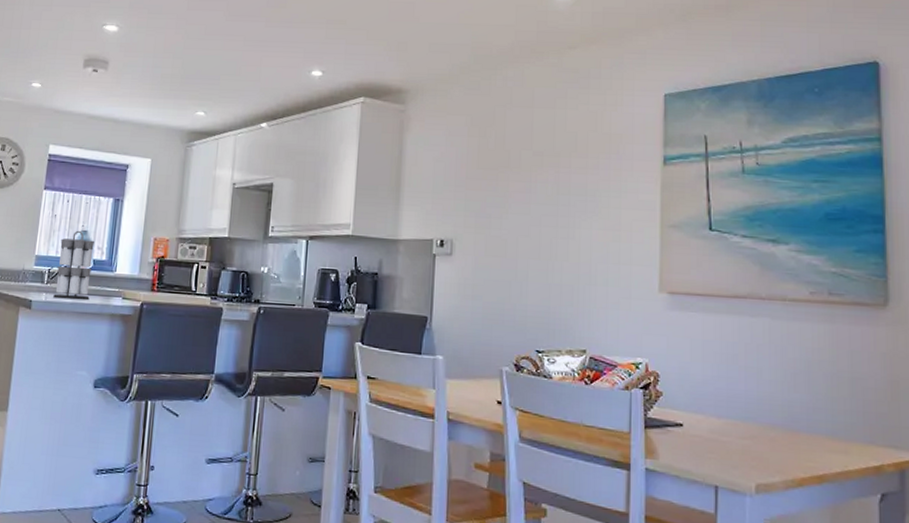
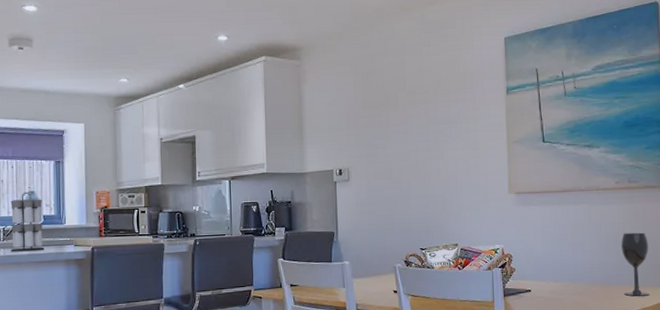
wine glass: none [815,362,856,454] -> present [621,232,650,297]

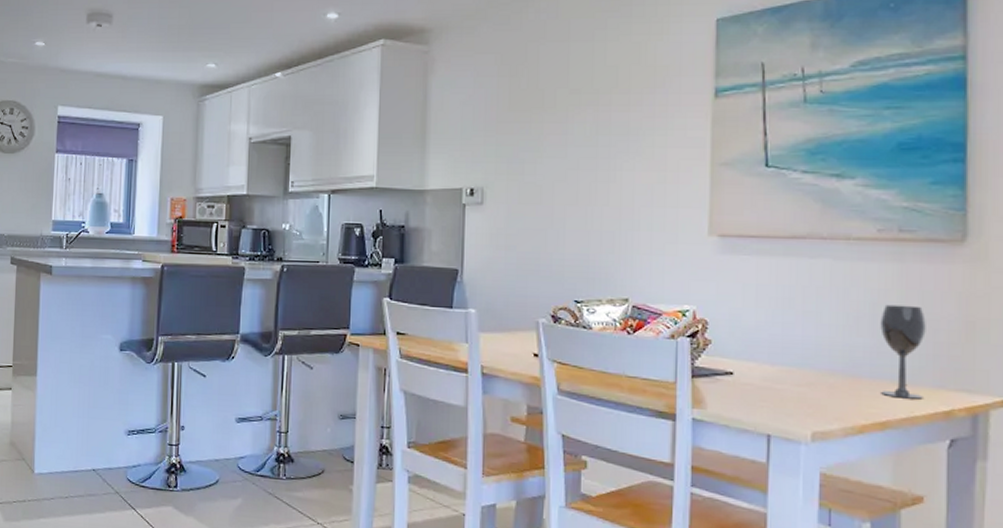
spice rack: present [11,191,45,252] -> none [73,193,110,264]

